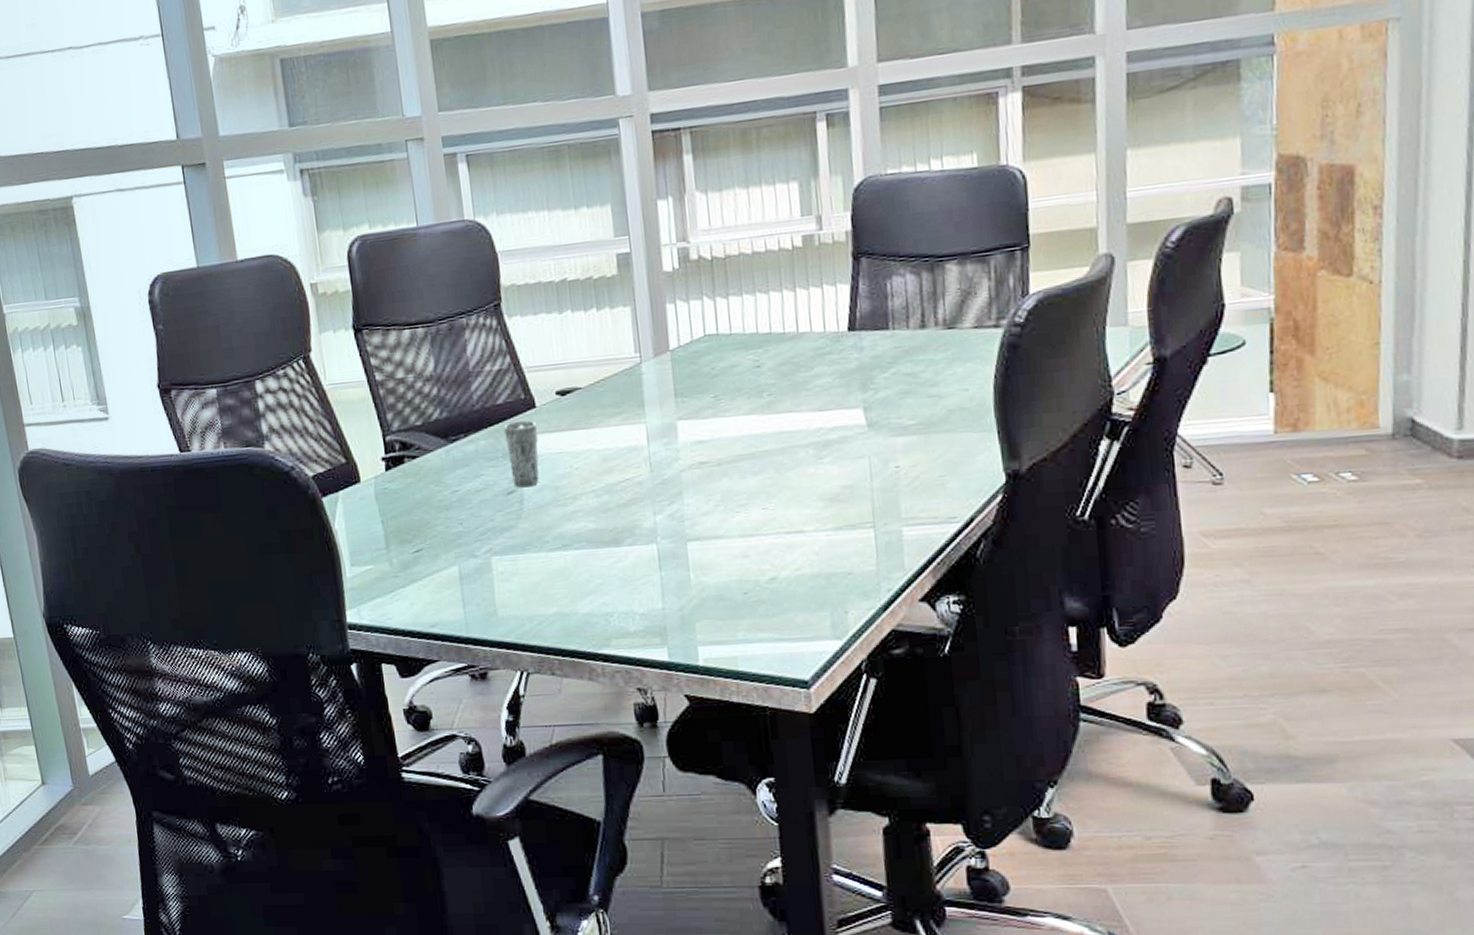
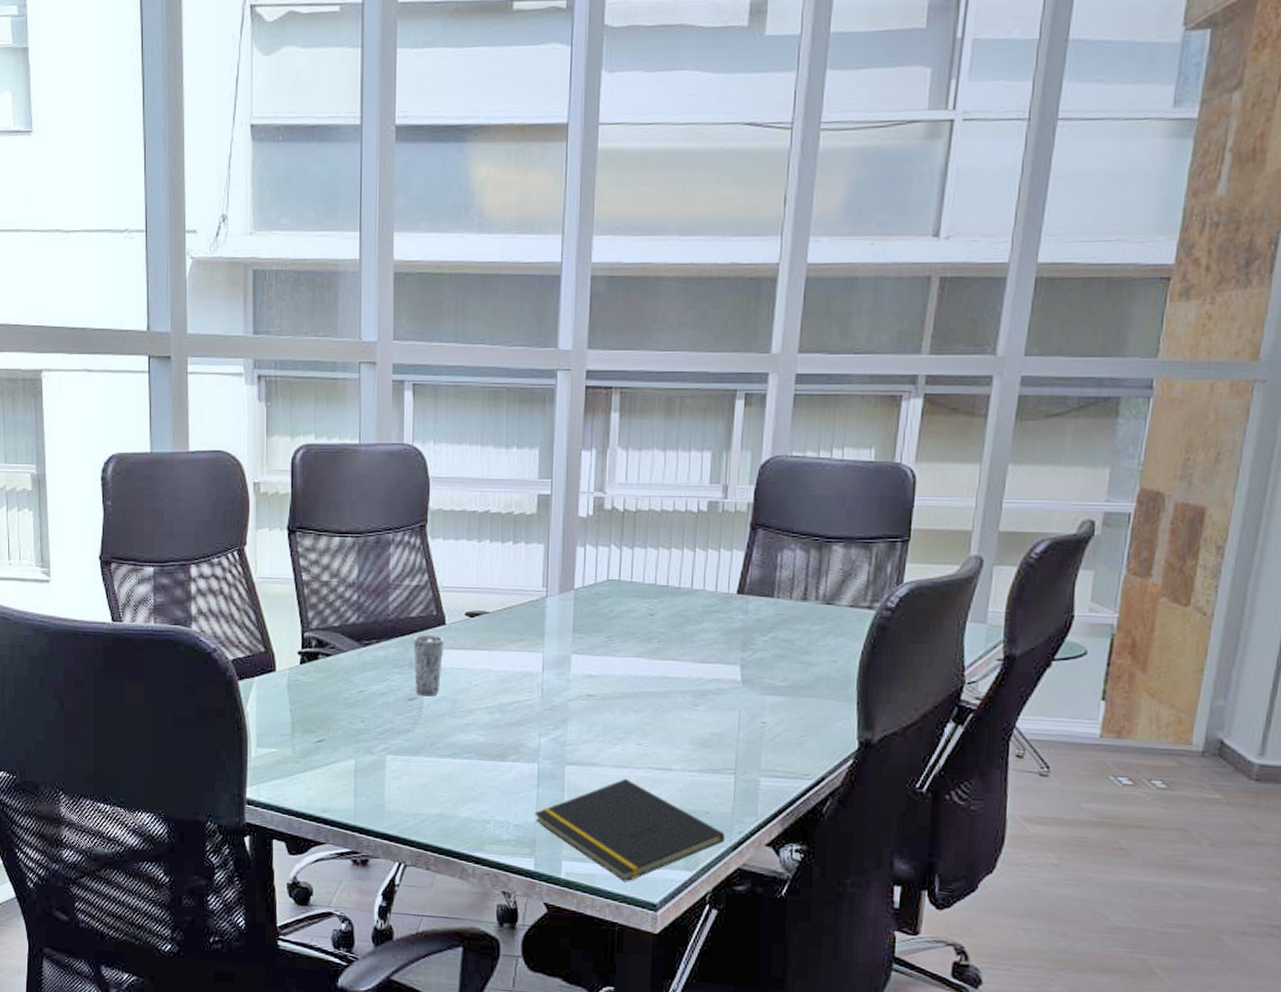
notepad: none [661,548,874,661] -> present [535,779,726,882]

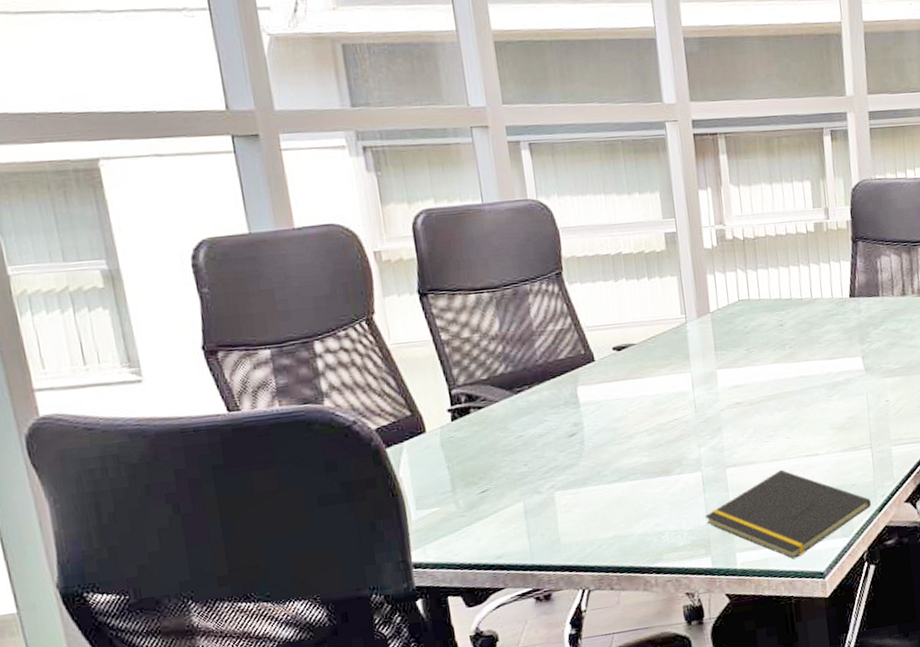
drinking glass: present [414,634,443,697] -> none [565,372,598,431]

